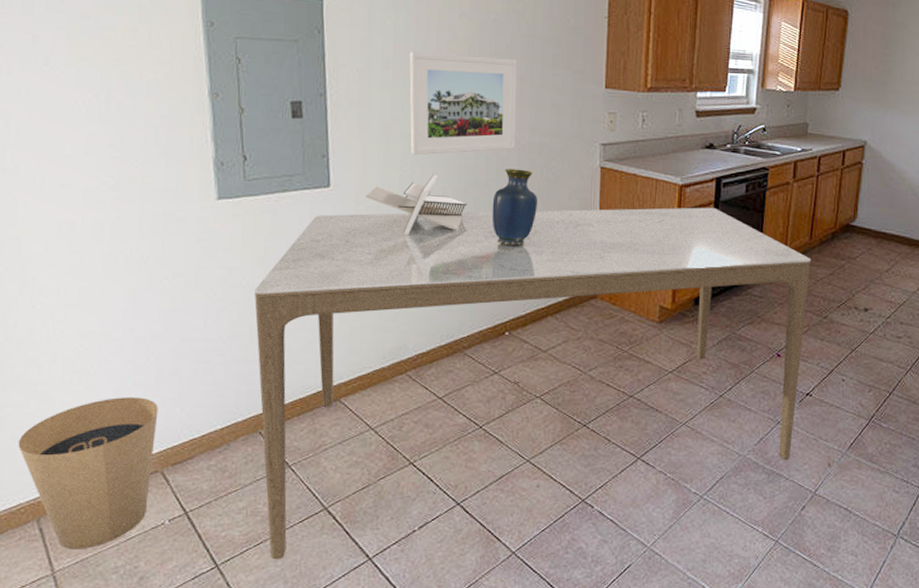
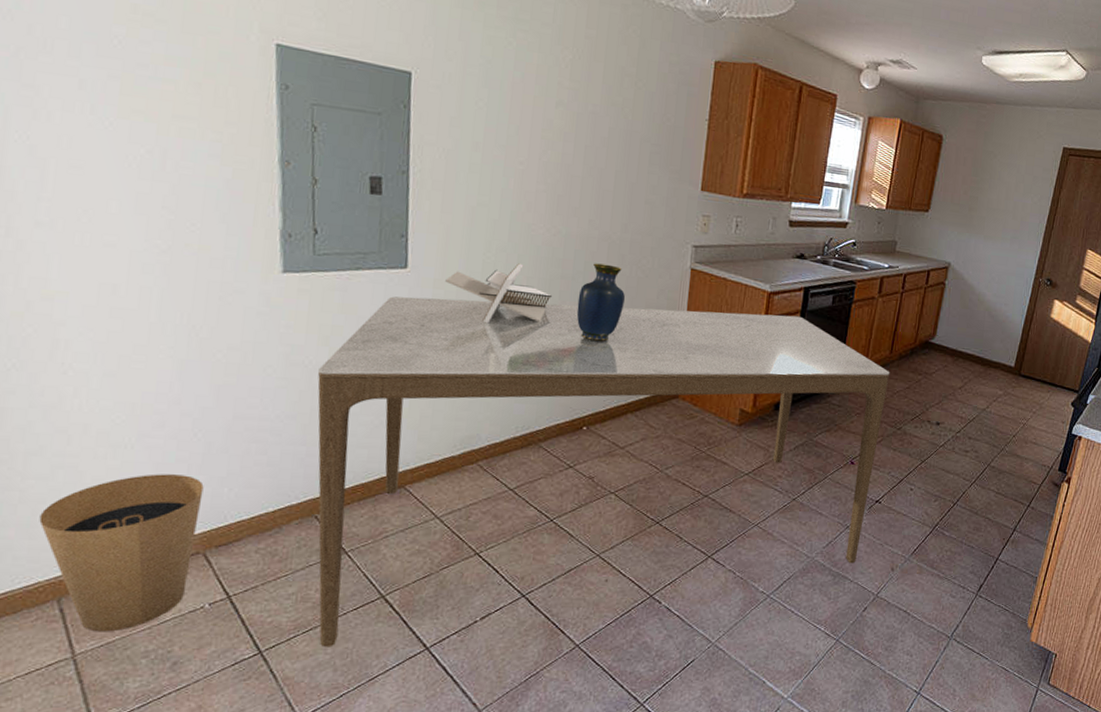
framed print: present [409,51,517,156] -> none [496,135,613,244]

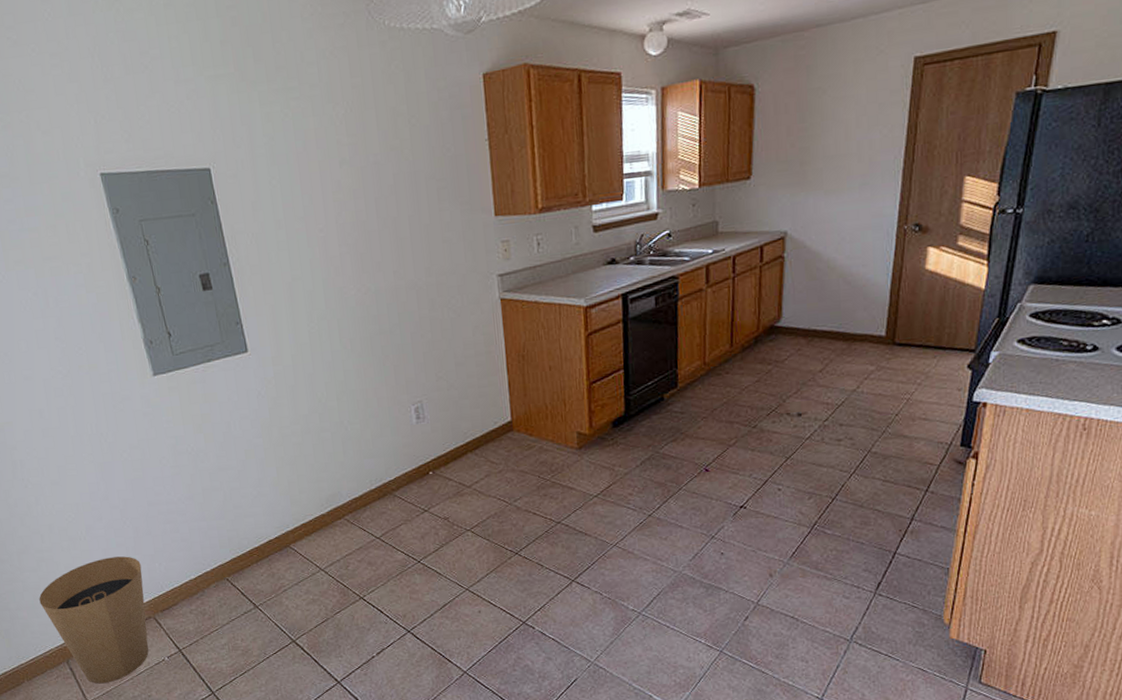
dining table: present [317,296,890,647] -> none [199,325,734,686]
architectural model: present [445,263,552,324] -> none [281,327,375,390]
vase: present [576,263,626,341] -> none [399,311,443,389]

